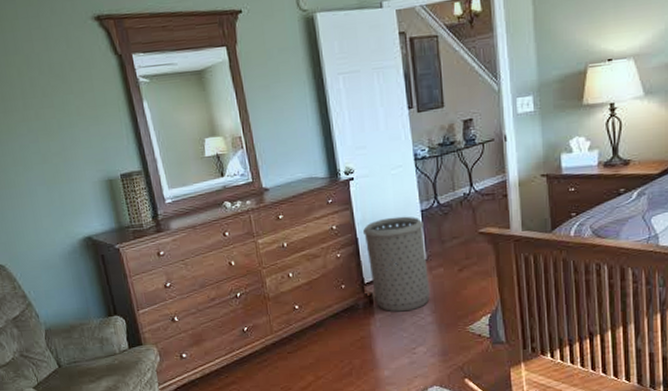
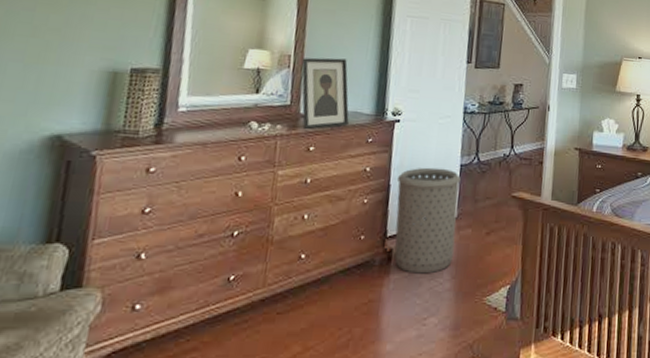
picture frame: none [251,130,307,202] -> present [301,57,349,130]

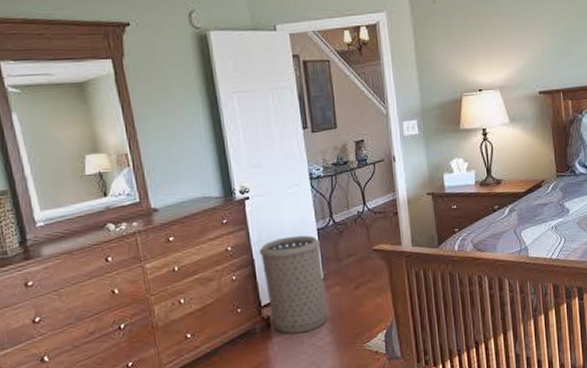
picture frame: present [301,57,349,130] -> none [139,147,200,223]

